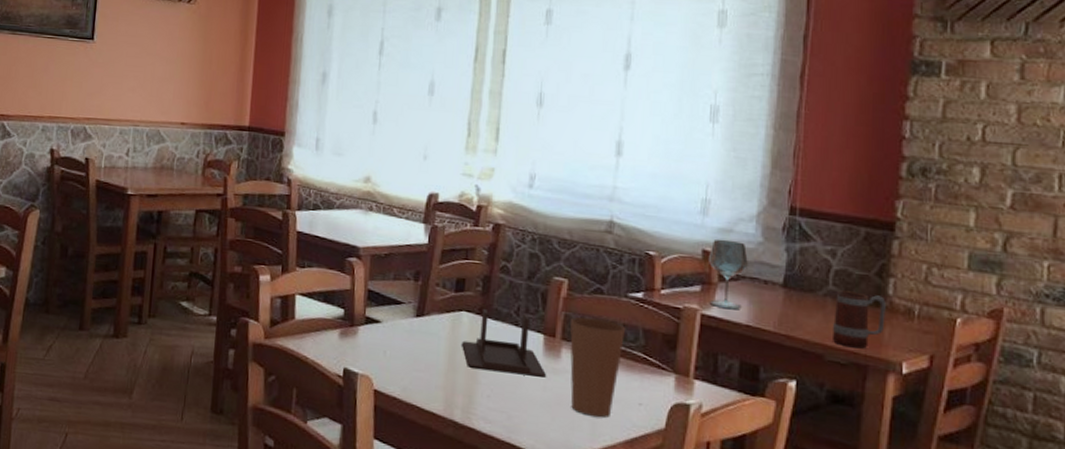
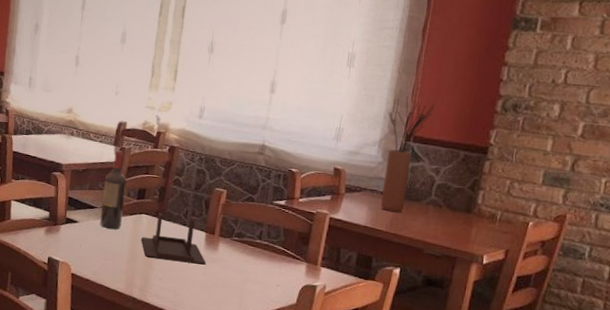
wine bottle: none [409,229,441,331] -> present [100,150,127,229]
cup: present [570,317,626,417] -> none [224,219,271,295]
wine glass: present [707,239,748,310] -> none [336,159,370,215]
vase: none [764,158,823,308] -> present [380,96,435,213]
beer mug: present [833,290,886,349] -> none [431,200,475,245]

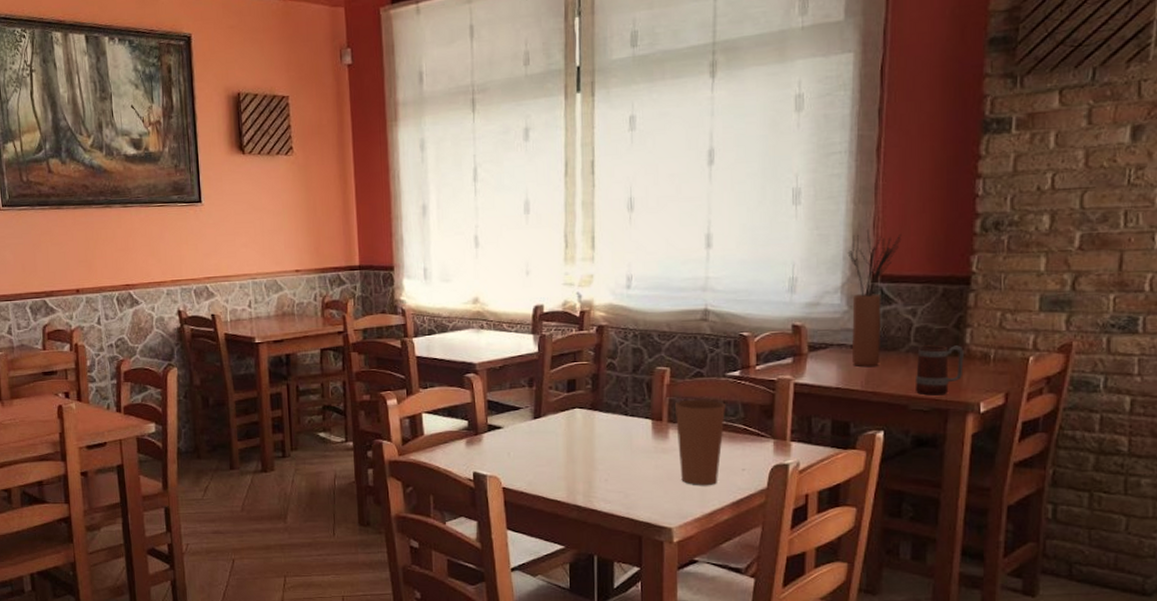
wine bottle: present [100,150,127,229] -> none [526,339,553,430]
napkin holder: present [141,212,206,265] -> none [578,403,656,458]
cup: none [224,219,271,295] -> present [675,399,727,485]
beer mug: none [431,200,475,245] -> present [916,345,964,396]

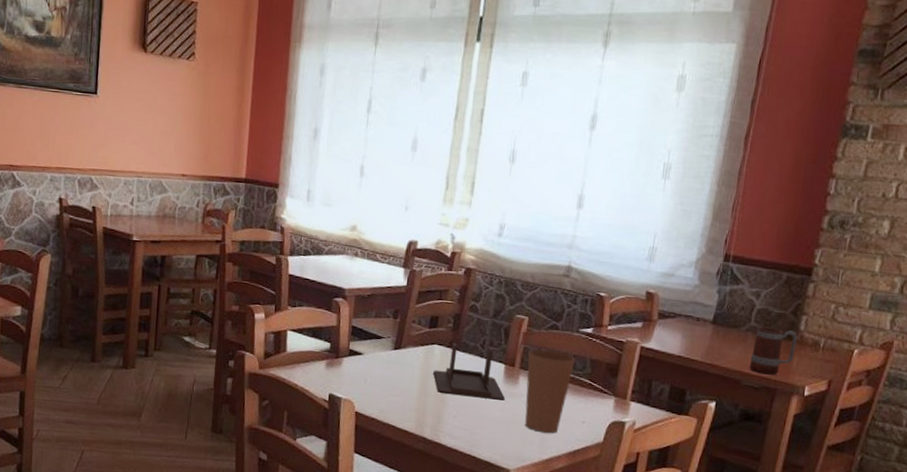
napkin holder: none [578,403,656,458] -> present [433,342,505,401]
vase: present [847,229,902,367] -> none [695,211,757,341]

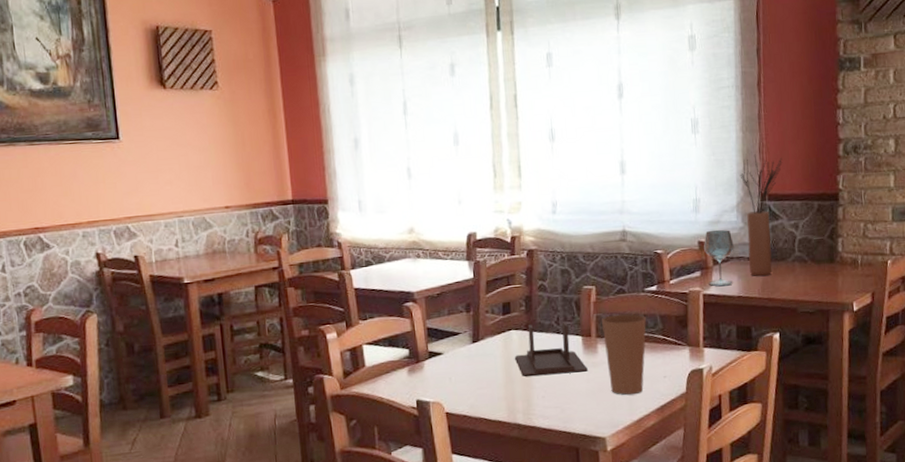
wine glass: none [648,282,685,343] -> present [703,229,734,287]
vase: none [695,211,757,341] -> present [739,154,782,277]
beer mug: present [750,326,797,375] -> none [801,253,838,299]

